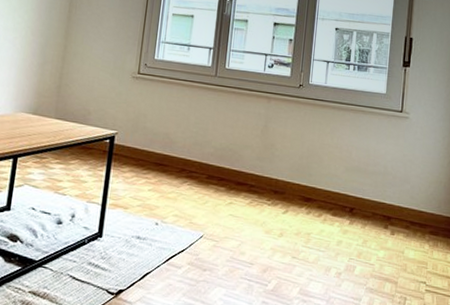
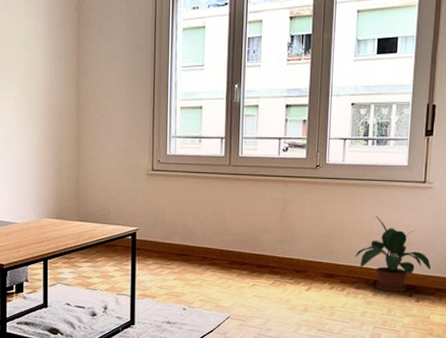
potted plant: none [332,141,406,222] -> present [354,215,431,292]

